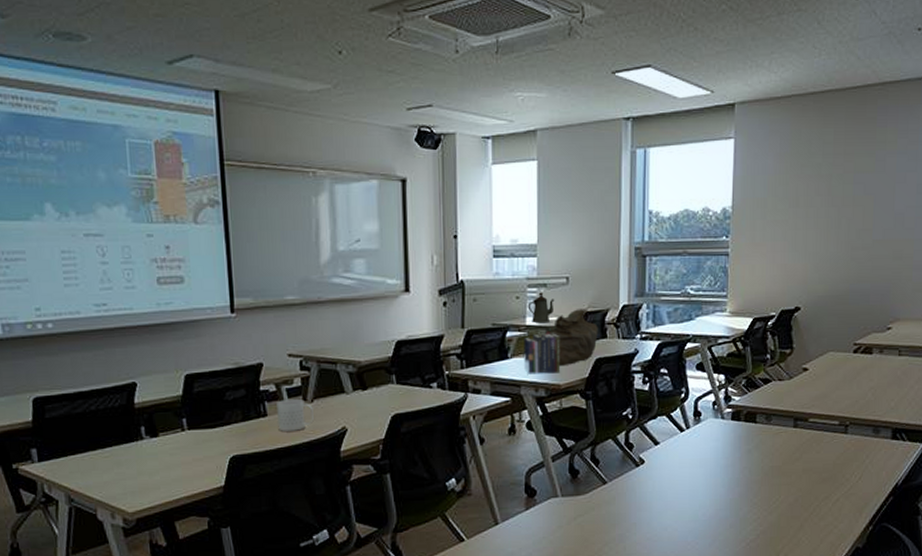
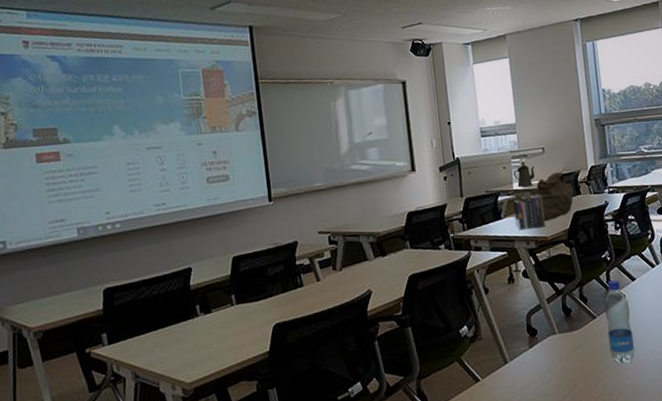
mug: present [277,398,315,431] -> none [311,269,344,298]
bottle: none [618,442,648,538] -> present [604,280,635,364]

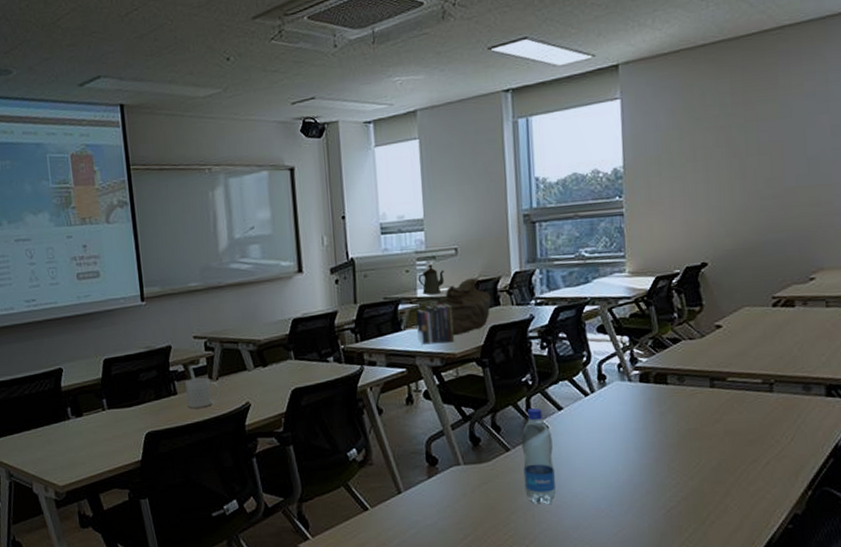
mug: none [311,269,344,298] -> present [185,377,221,408]

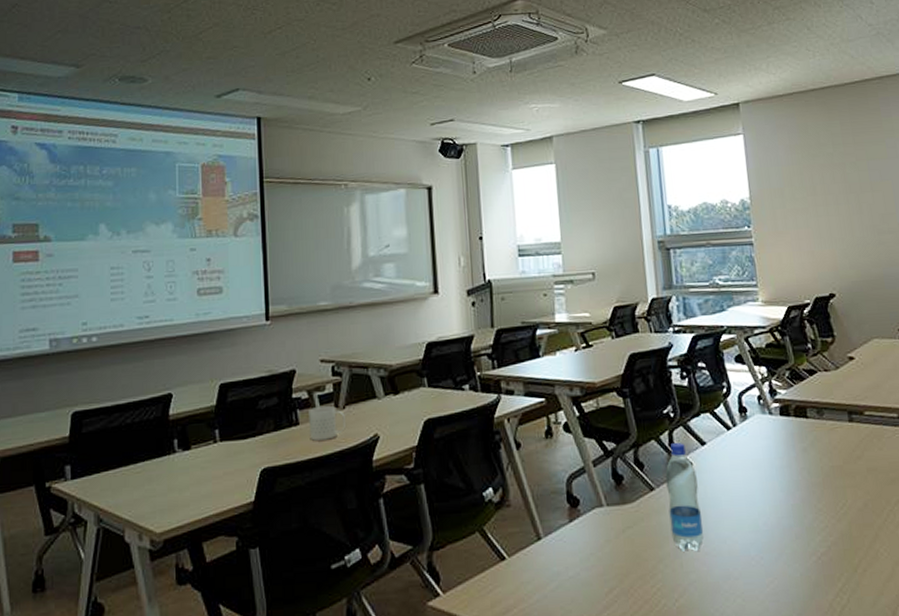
books: present [416,303,455,345] -> none [554,329,595,373]
coffee pot: present [417,264,445,295] -> none [555,288,582,320]
bag: present [437,278,491,336] -> none [576,303,630,364]

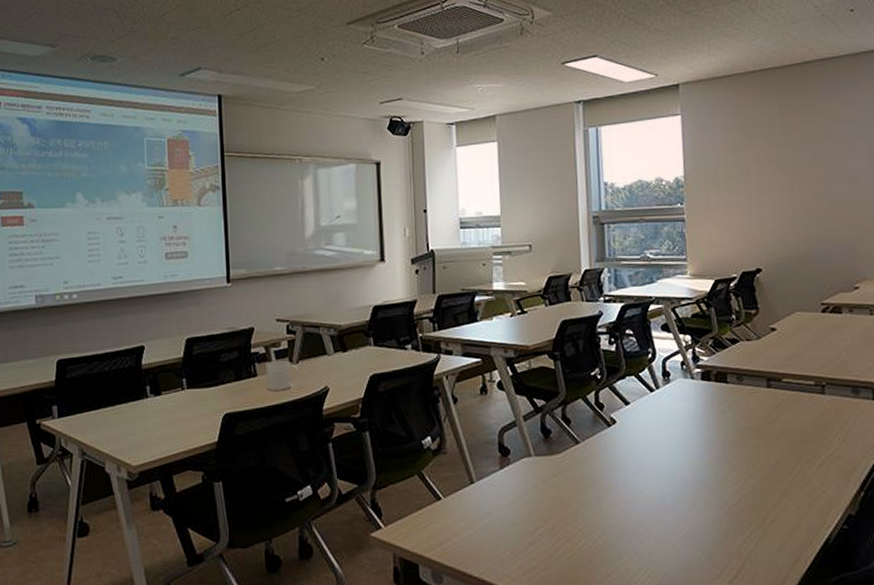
bottle: present [665,443,704,552] -> none [590,402,624,499]

